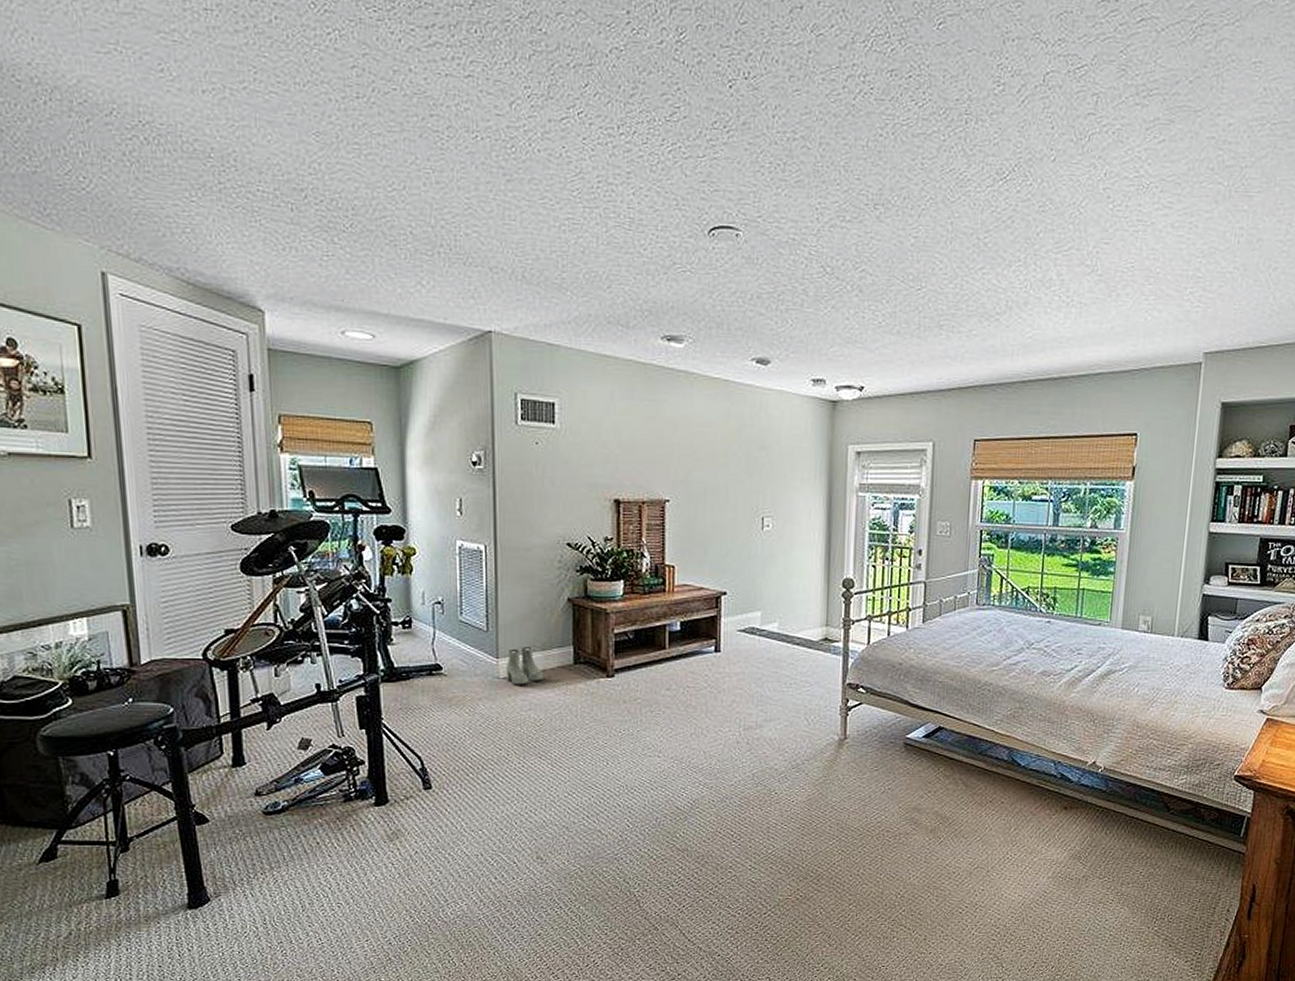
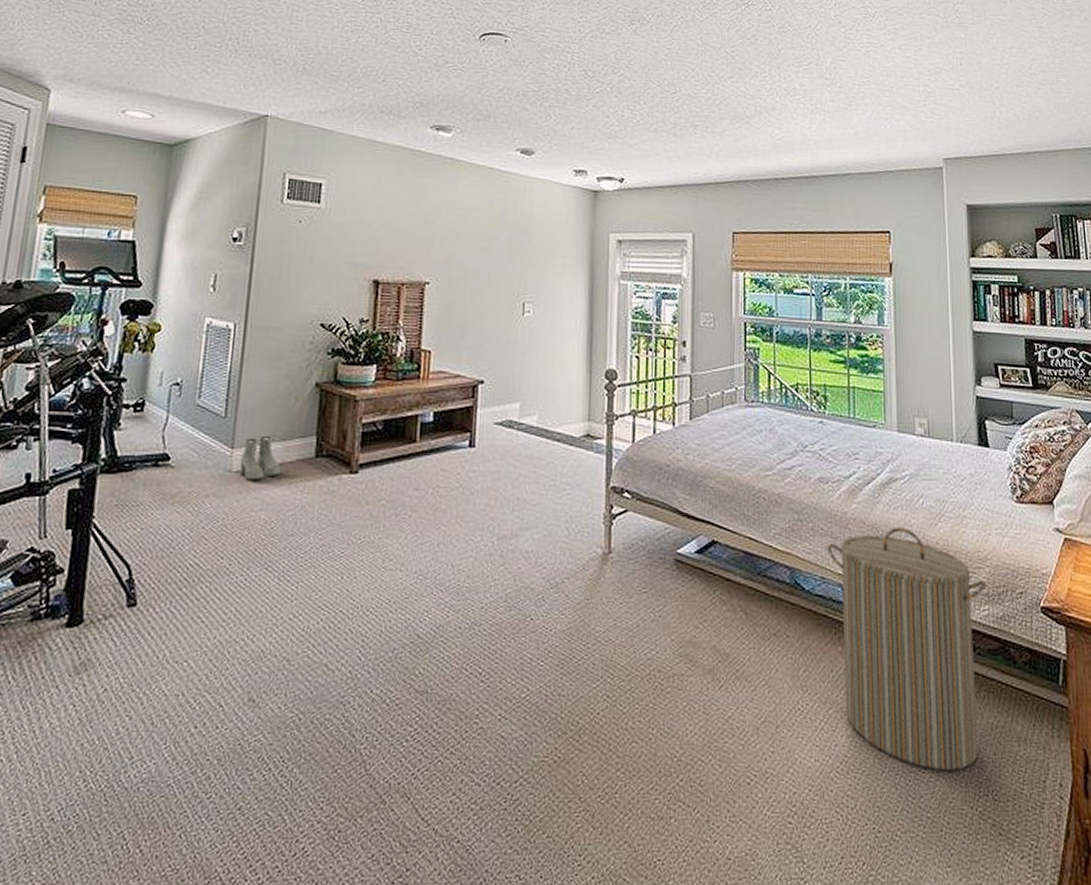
laundry hamper: none [1044,713,1188,901] -> present [827,528,987,770]

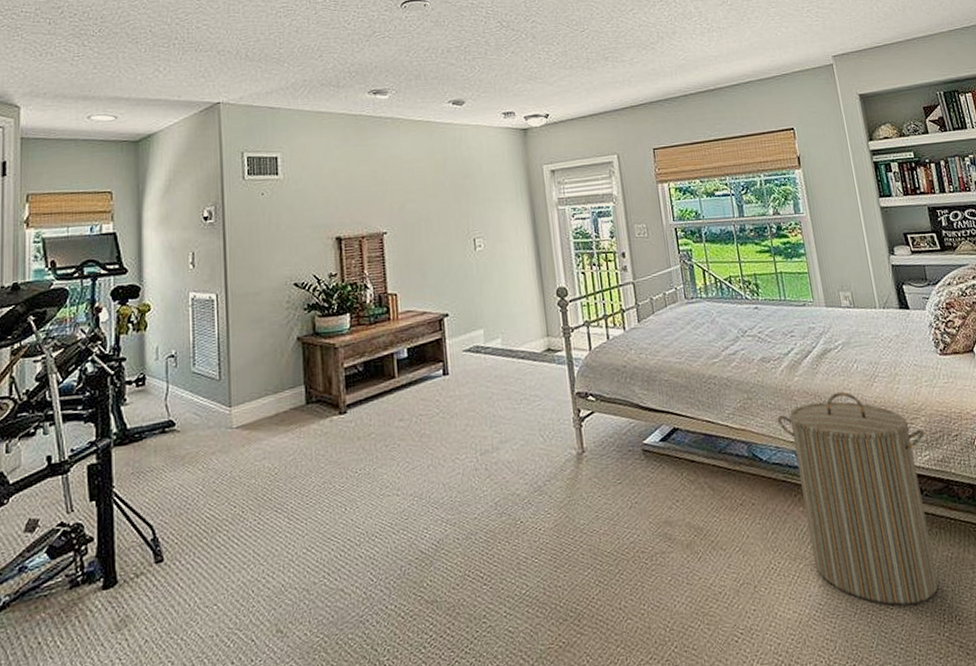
boots: present [239,436,281,480] -> none [238,391,277,434]

